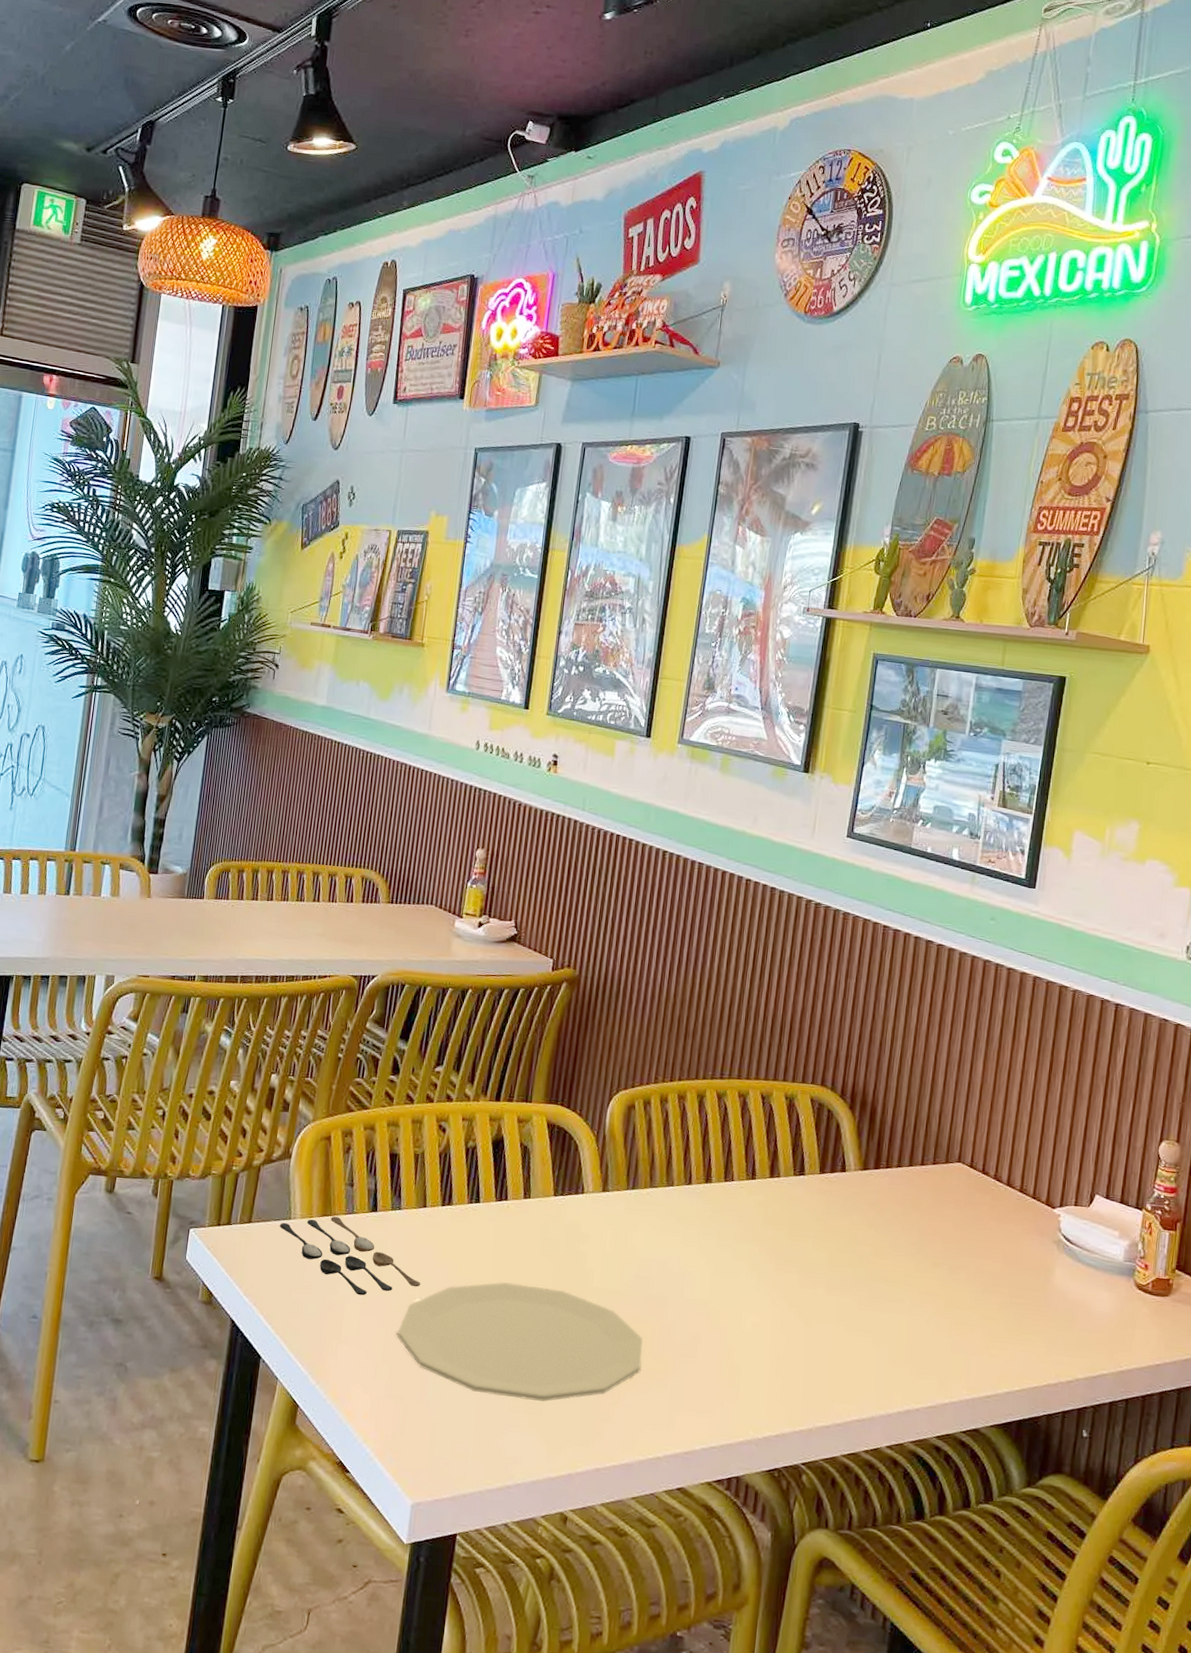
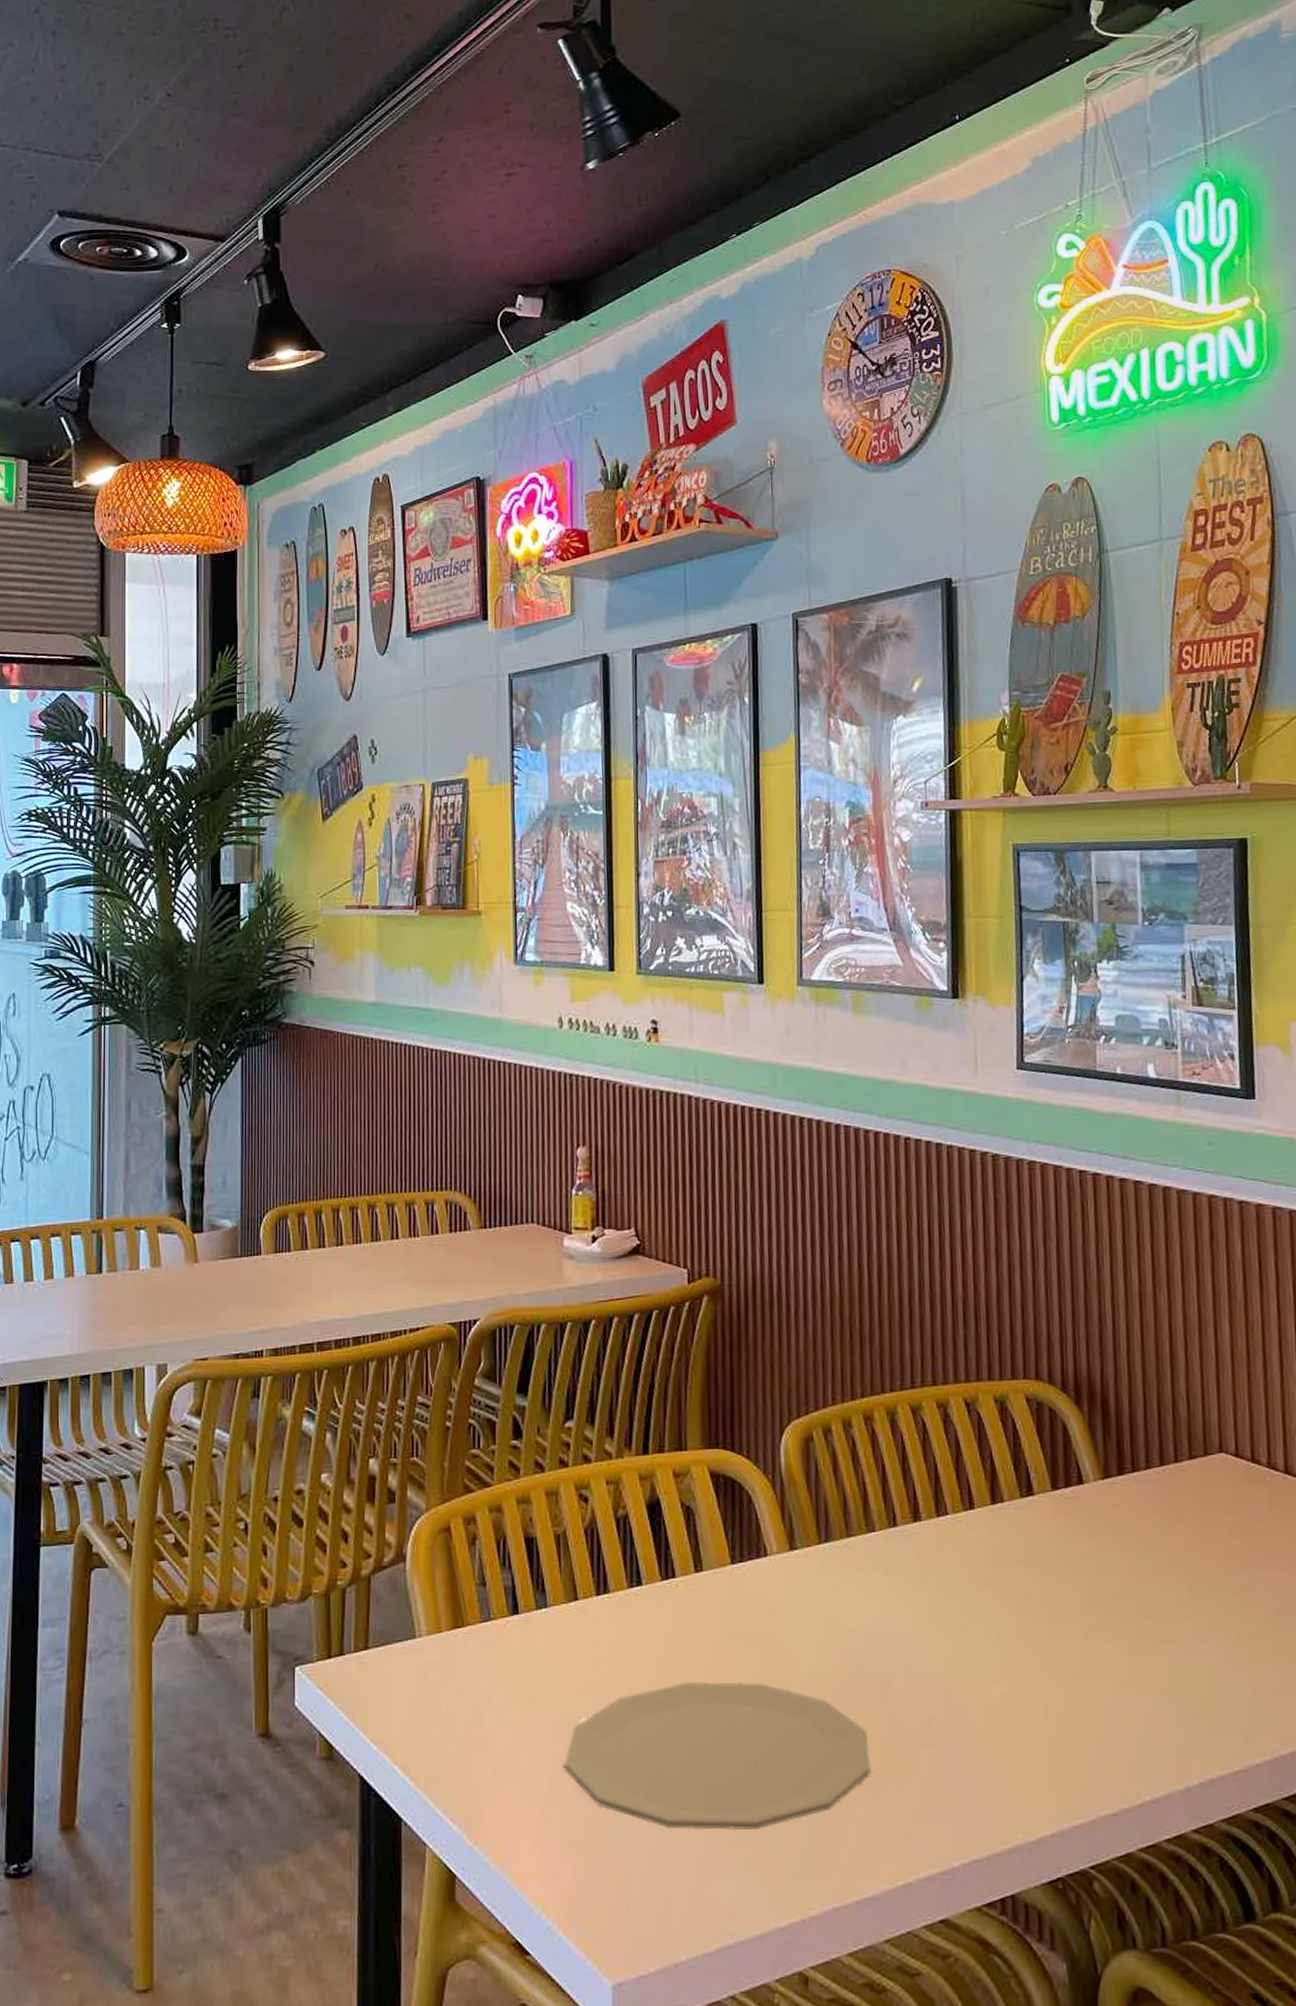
spoon: present [280,1216,421,1296] -> none [403,1627,585,1724]

